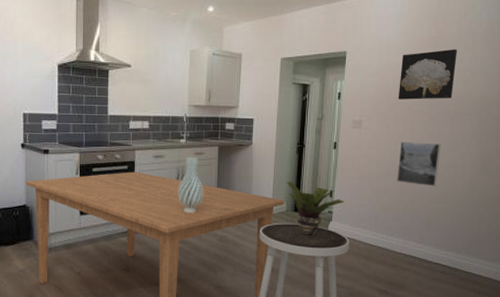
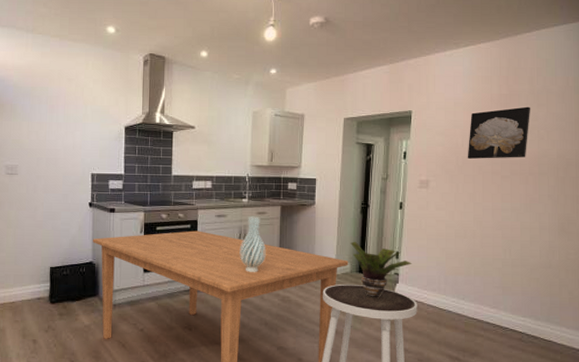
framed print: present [397,142,441,187] -> none [467,202,515,249]

